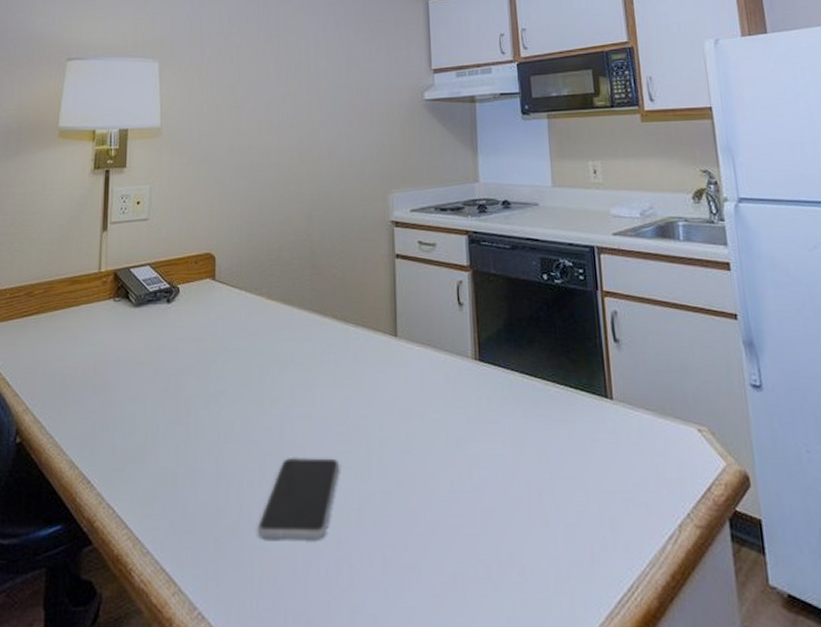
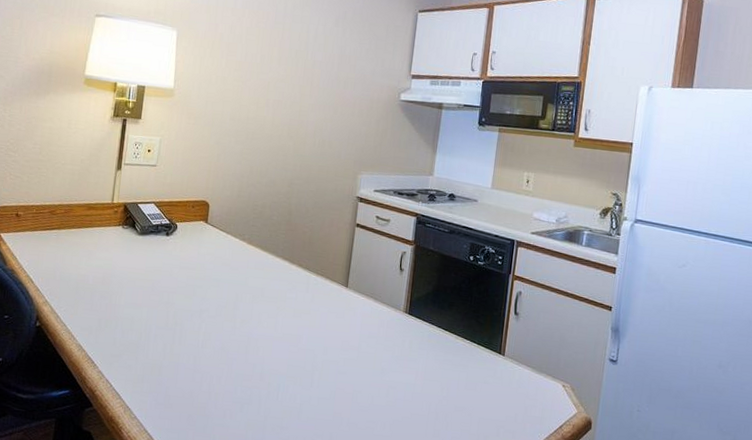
mobile phone: present [257,457,340,540] -> none [220,364,289,425]

